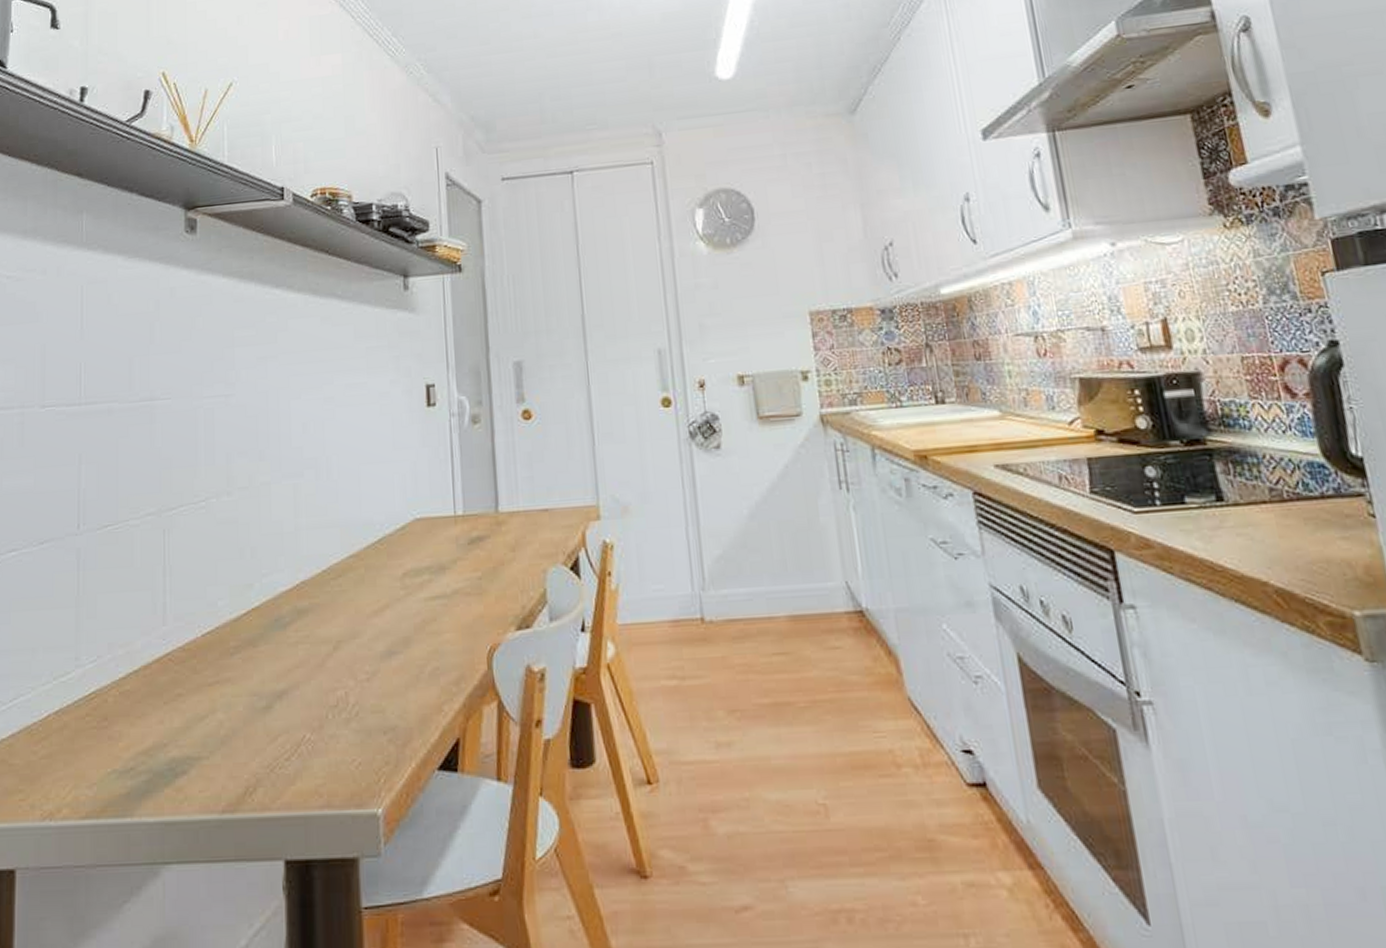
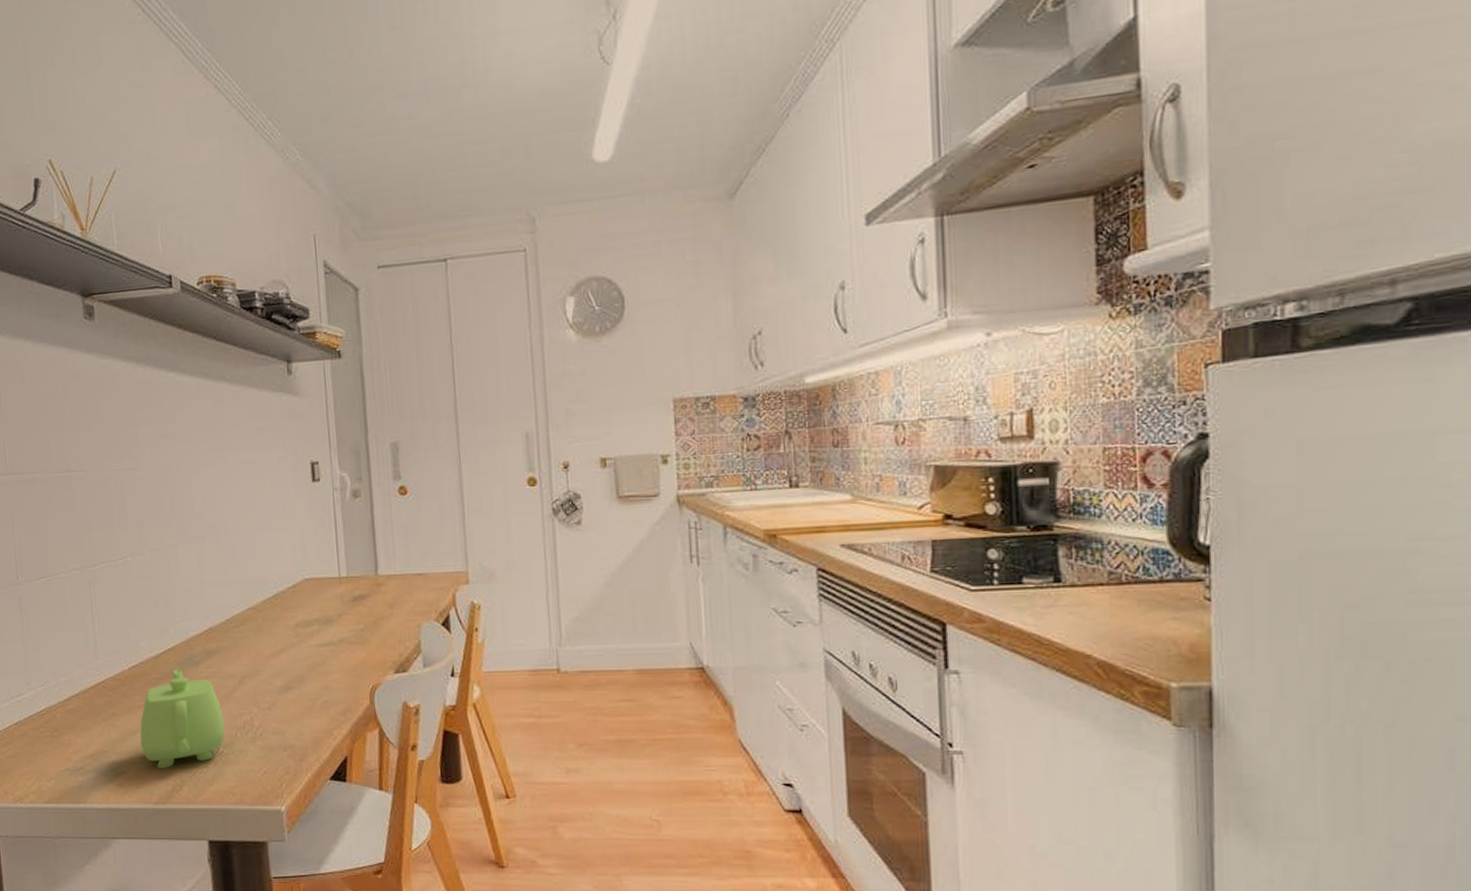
teapot: none [209,633,314,765] -> present [140,668,225,768]

